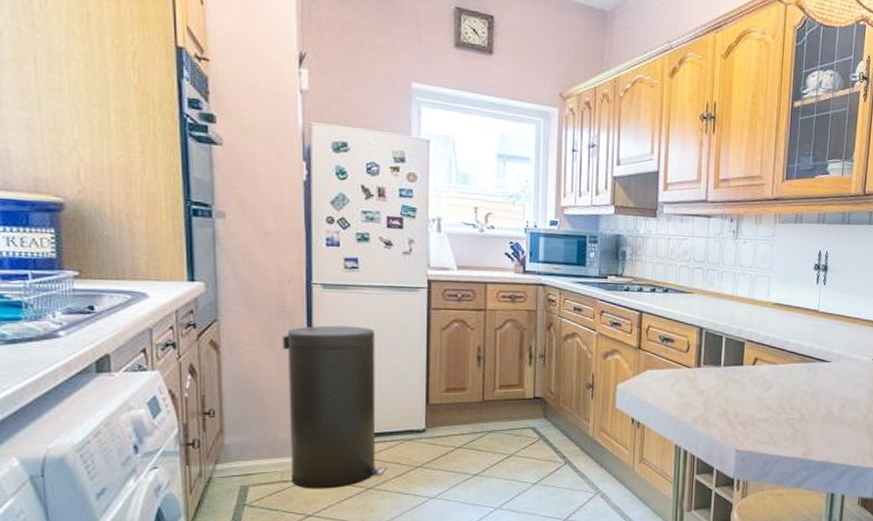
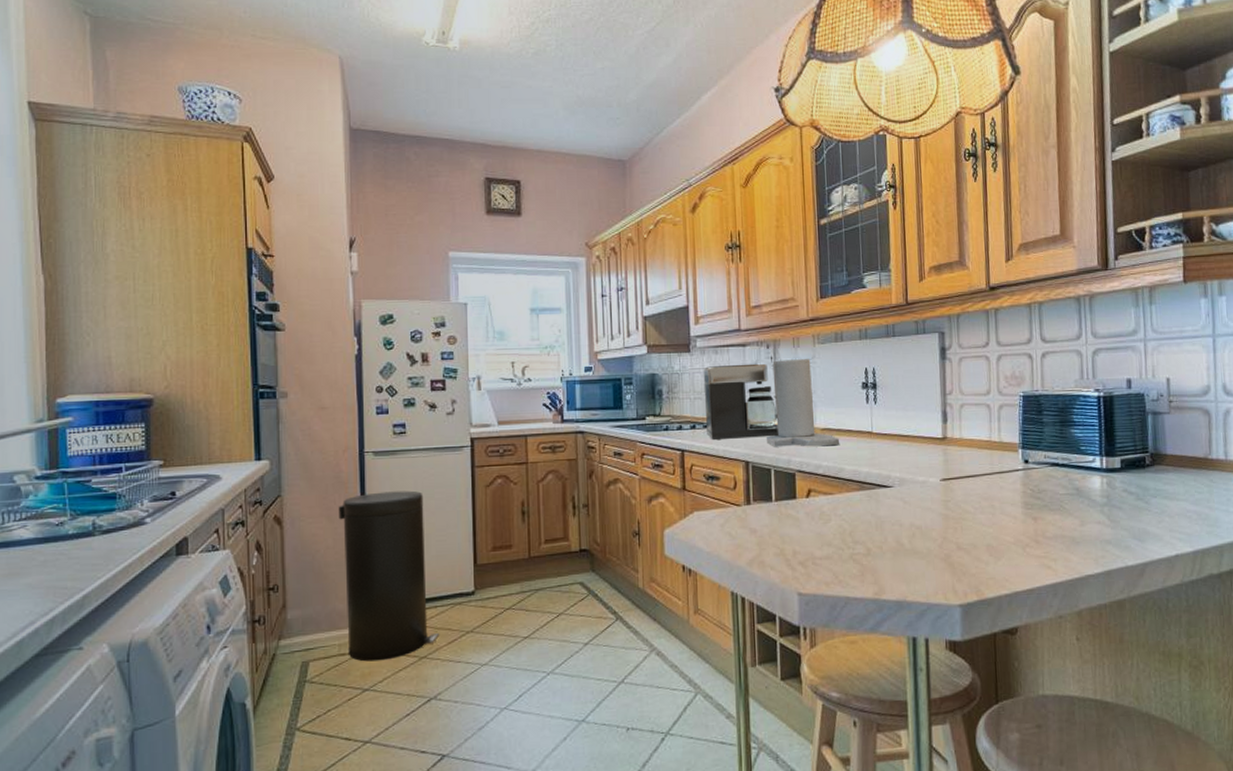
coffee maker: none [666,233,735,307] -> present [703,363,778,441]
paper towel: none [721,234,789,320] -> present [766,359,840,447]

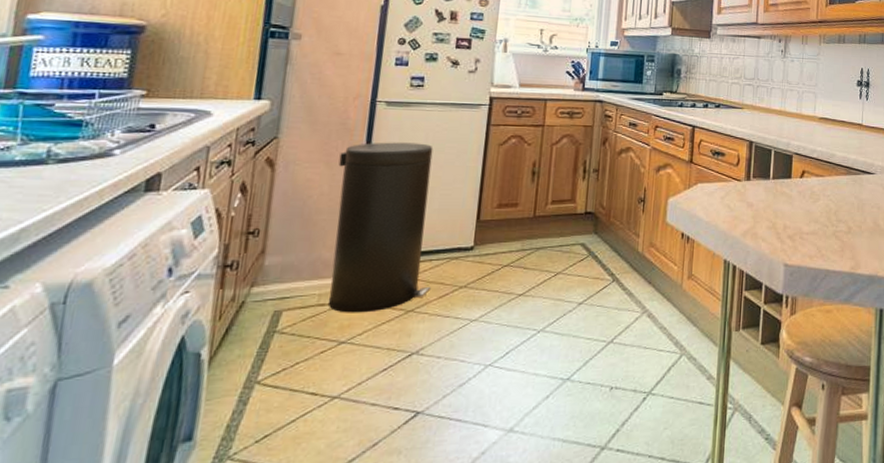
coffee maker: present [703,363,778,441] -> none [717,53,783,121]
paper towel: present [766,359,840,447] -> none [770,54,834,134]

